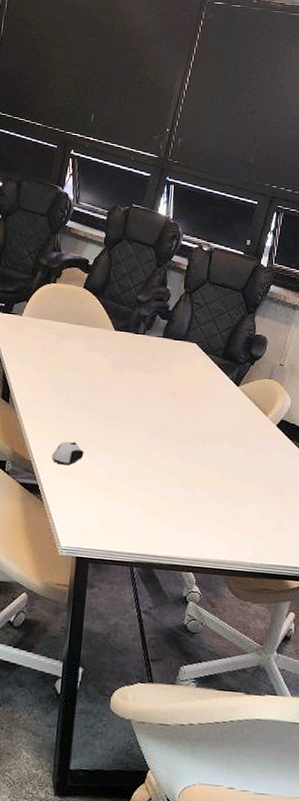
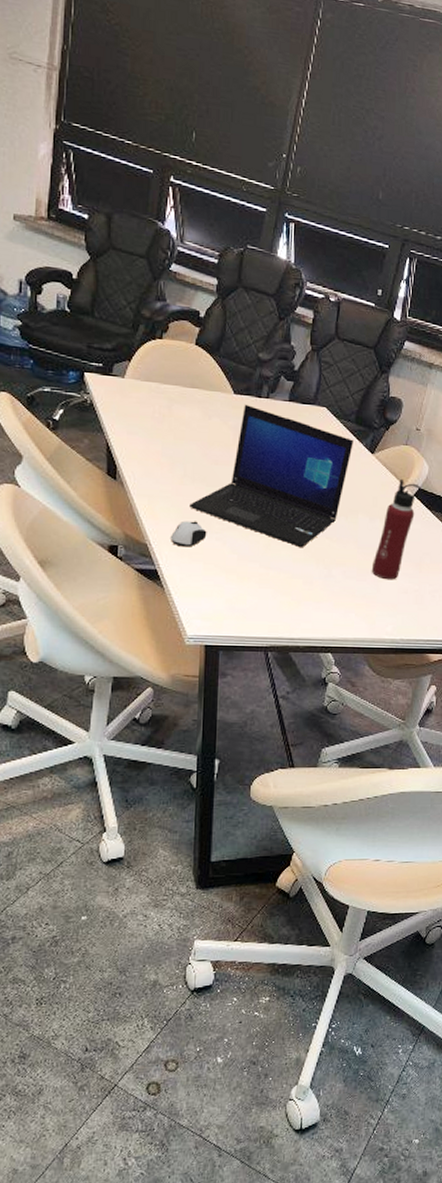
laptop: none [70,340,220,471] -> present [189,405,353,548]
water bottle: none [233,410,283,506] -> present [371,478,421,580]

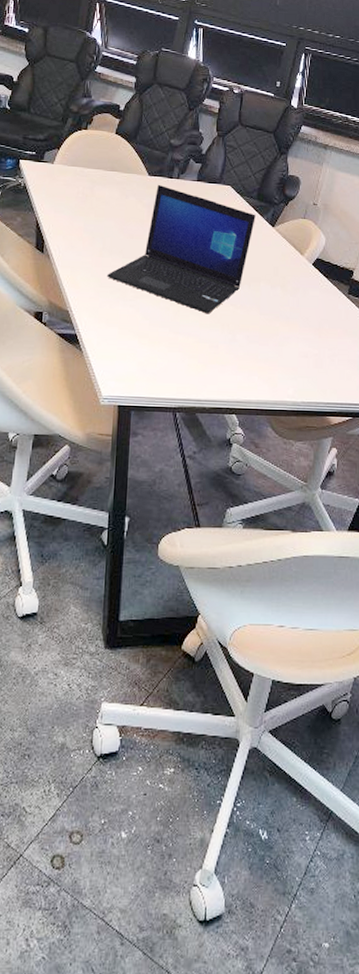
computer mouse: present [170,520,207,547] -> none [89,289,122,314]
water bottle: present [371,478,421,580] -> none [273,249,319,345]

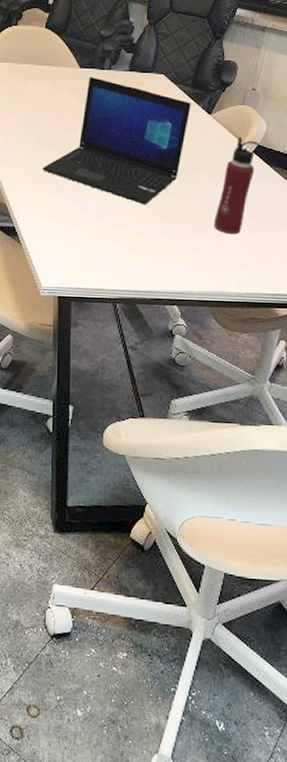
water bottle: none [273,249,319,345] -> present [213,136,260,235]

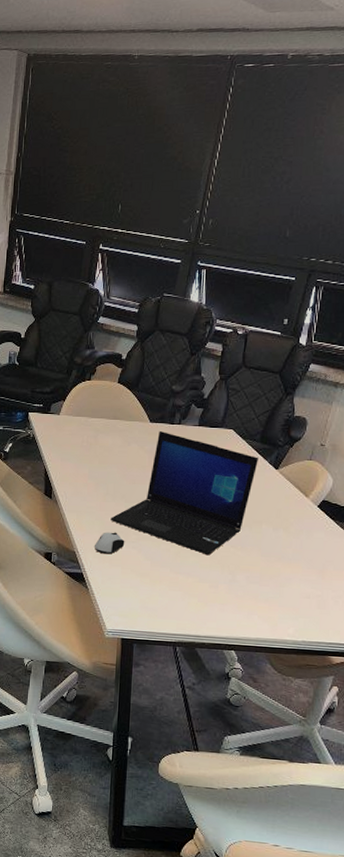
computer mouse: none [25,182,58,206] -> present [94,532,125,554]
water bottle: present [213,136,260,235] -> none [274,491,325,586]

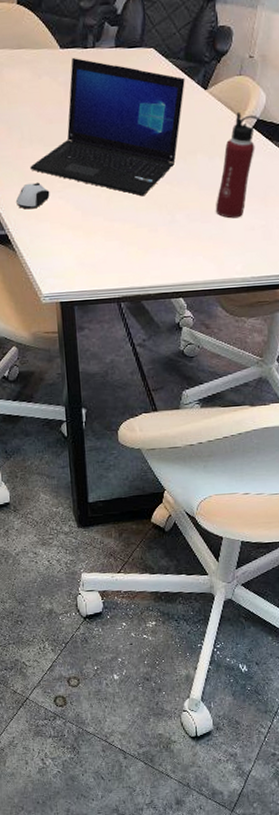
water bottle: none [274,491,325,586] -> present [215,111,260,219]

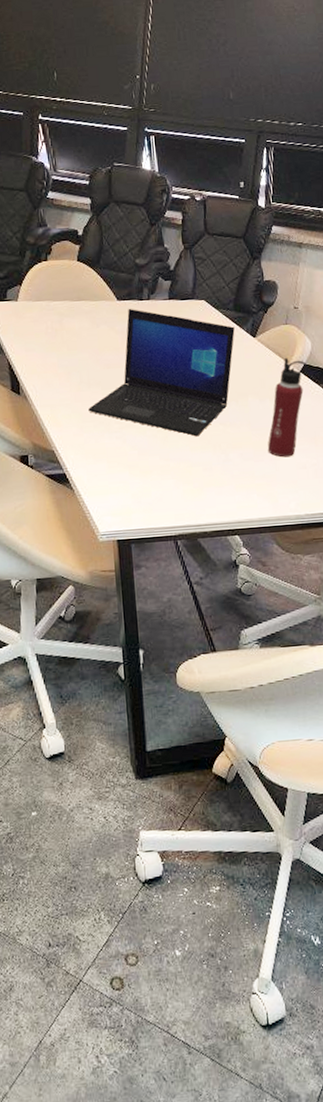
computer mouse: present [15,182,50,210] -> none [73,423,107,449]

